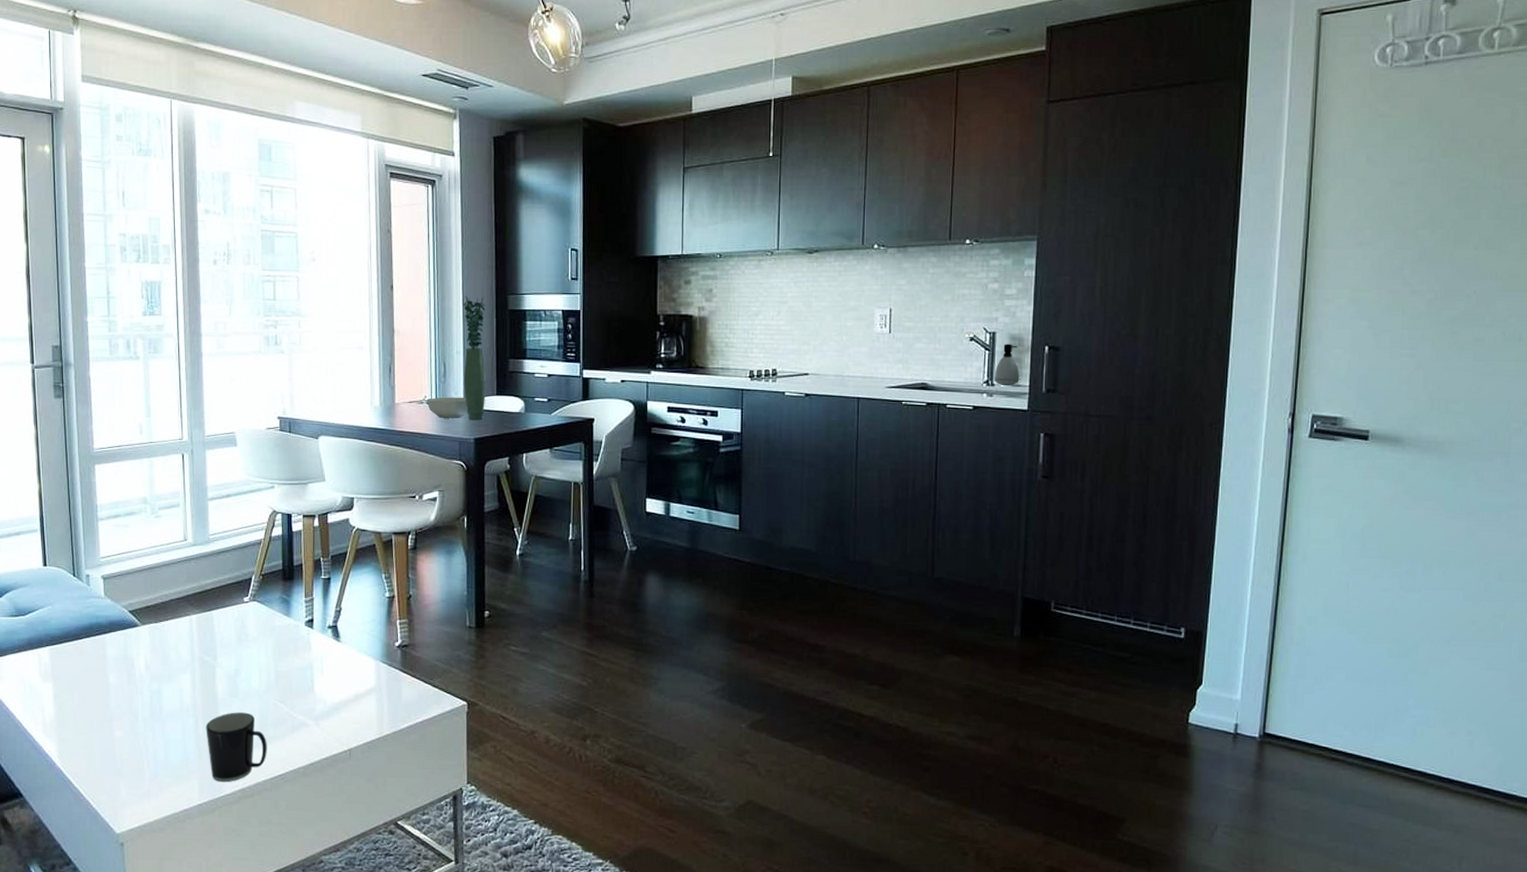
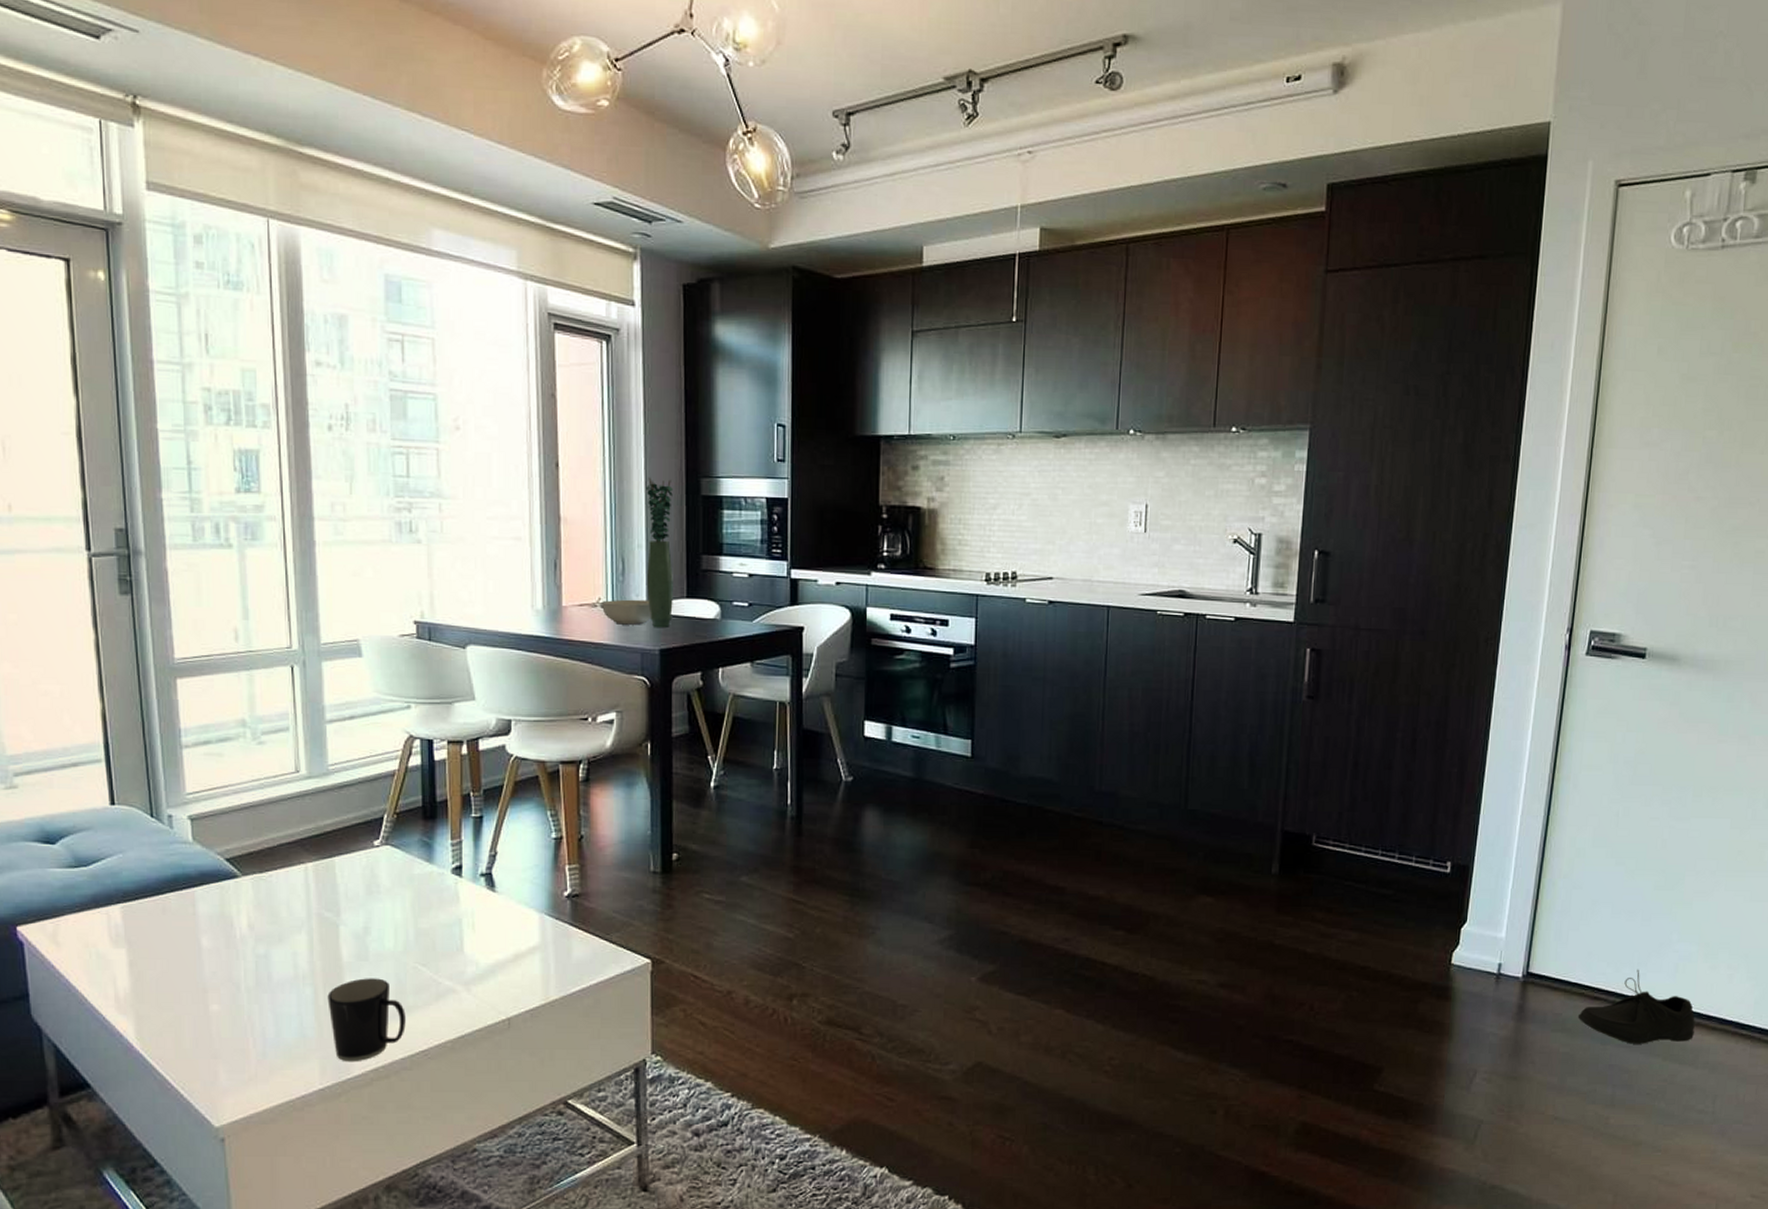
soap dispenser: present [994,343,1020,387] -> none [1258,547,1287,595]
shoe: none [1316,732,1436,805] -> present [1577,969,1695,1044]

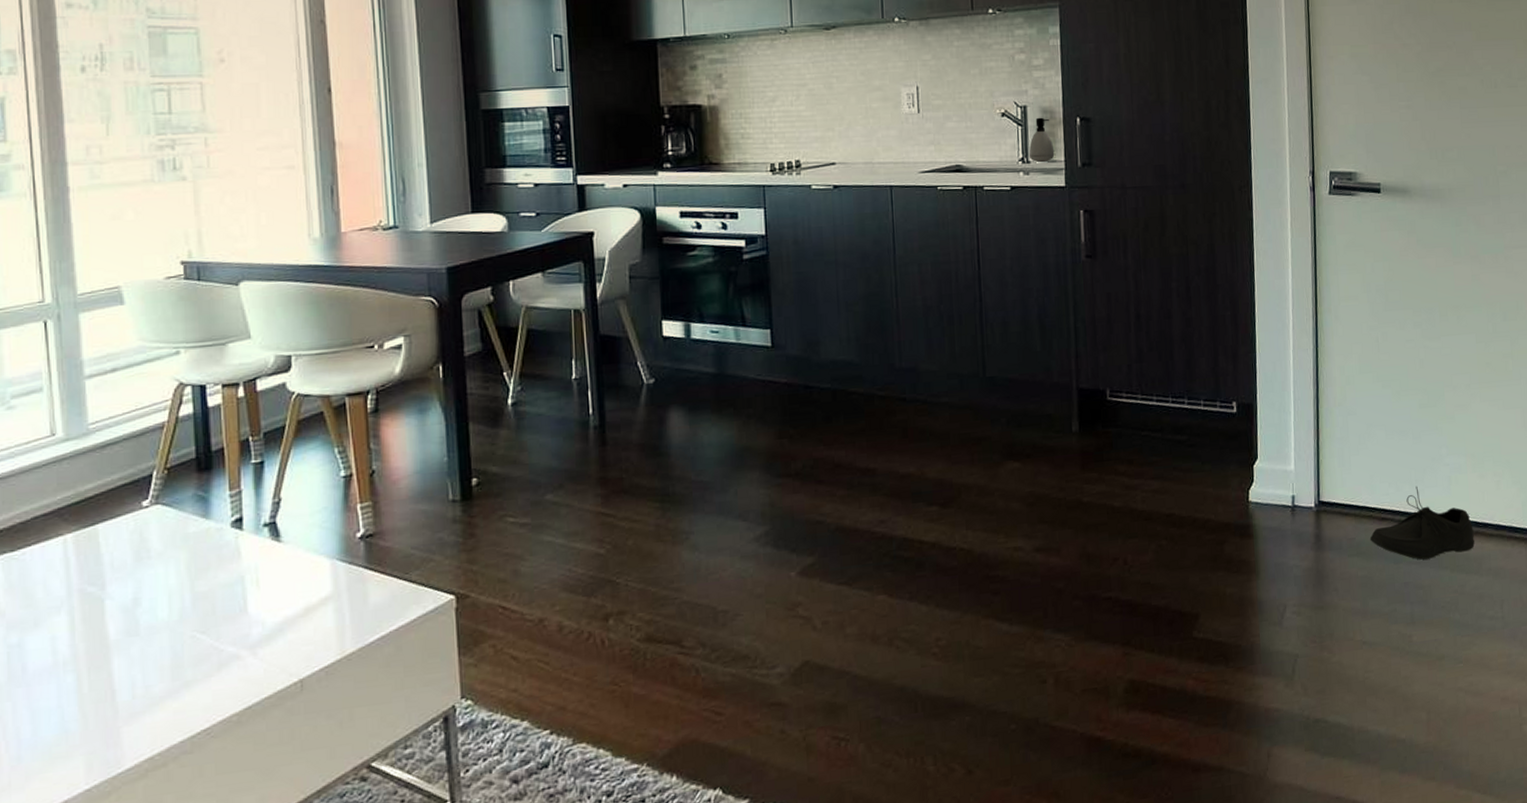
mug: present [327,978,406,1062] -> none [92,653,184,754]
bowl: present [600,599,651,625] -> none [382,218,436,246]
vase: present [645,477,673,629] -> none [423,95,458,247]
soap dispenser: none [1258,547,1287,595] -> present [1028,117,1055,163]

